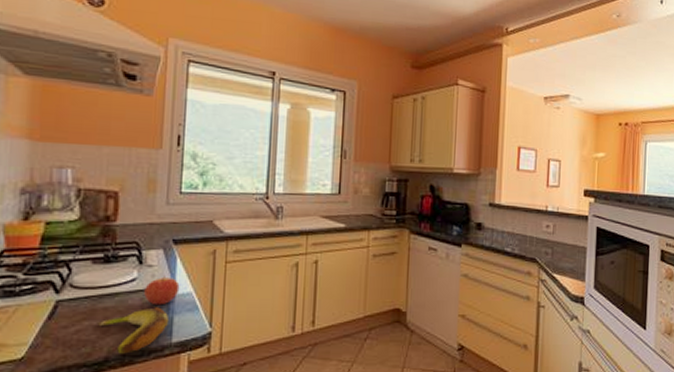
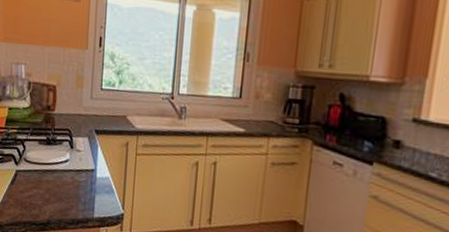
banana: present [96,307,168,354] -> none [42,185,91,220]
apple: present [144,275,180,305] -> none [74,159,100,185]

